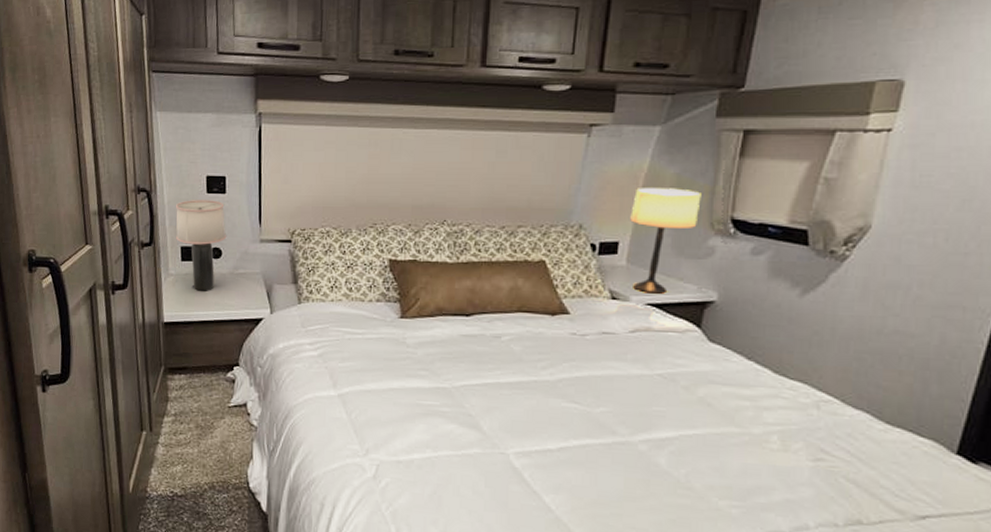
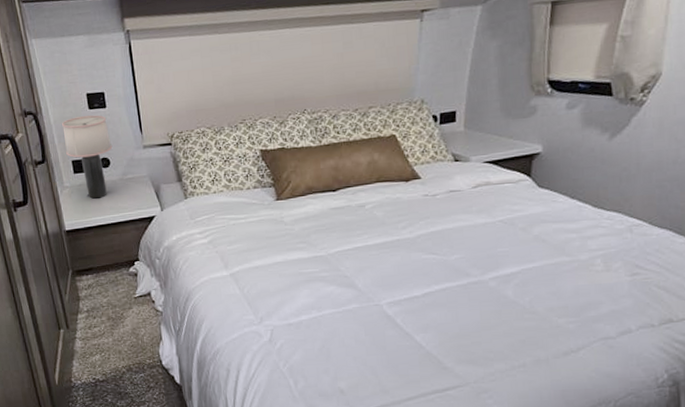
table lamp: present [630,188,702,294] -> none [463,58,522,153]

